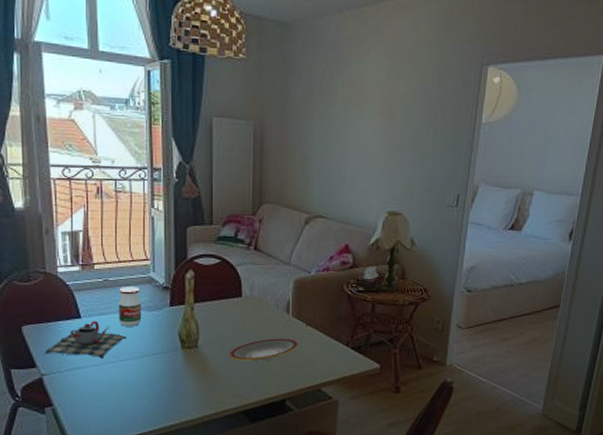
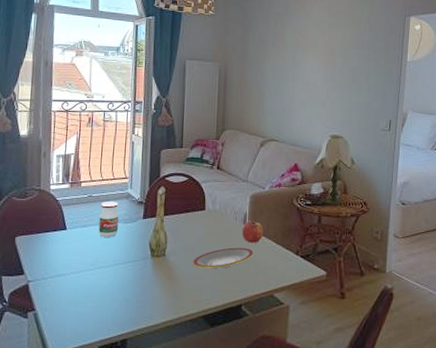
teapot: present [43,321,127,359] -> none [31,232,105,267]
apple: none [284,309,309,333] -> present [242,221,264,243]

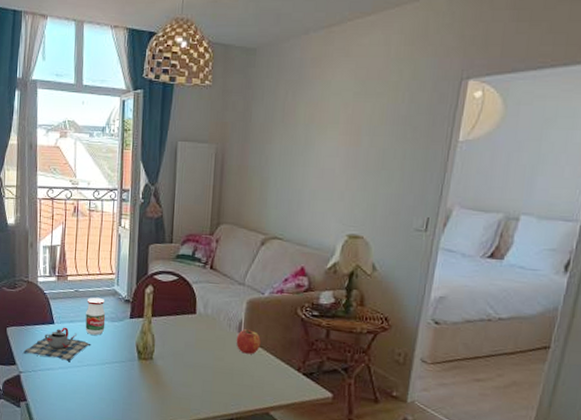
teapot: none [31,232,105,267] -> present [22,327,91,362]
plate: present [193,247,254,268] -> none [182,357,249,378]

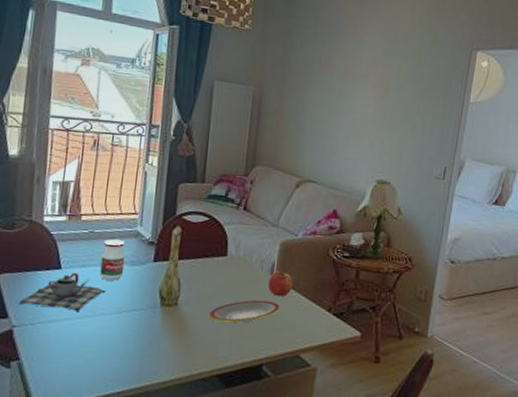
plate: none [182,357,249,378] -> present [209,300,280,323]

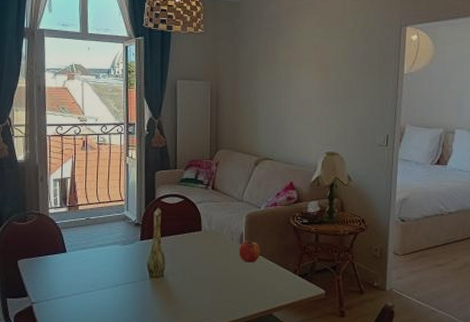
teapot: present [17,272,106,312] -> none [34,254,104,288]
jar: present [99,239,126,281] -> none [97,223,117,259]
plate: present [209,300,280,323] -> none [191,267,251,288]

